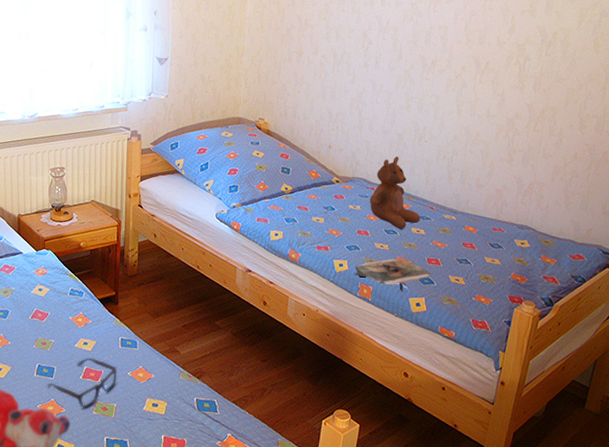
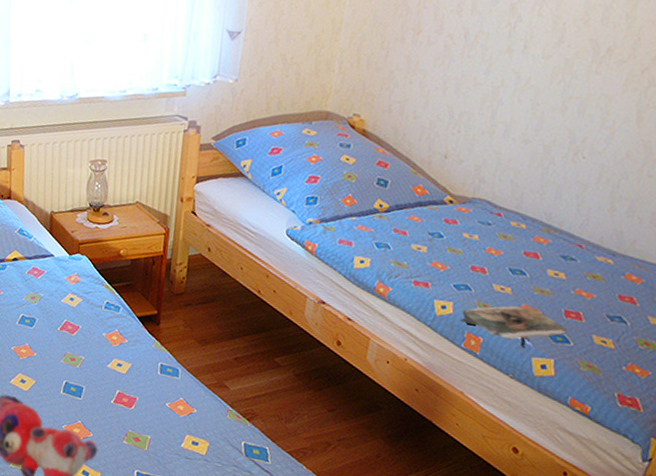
eyeglasses: present [47,357,117,408] -> none [74,381,154,436]
teddy bear: present [369,156,420,229] -> none [492,174,562,270]

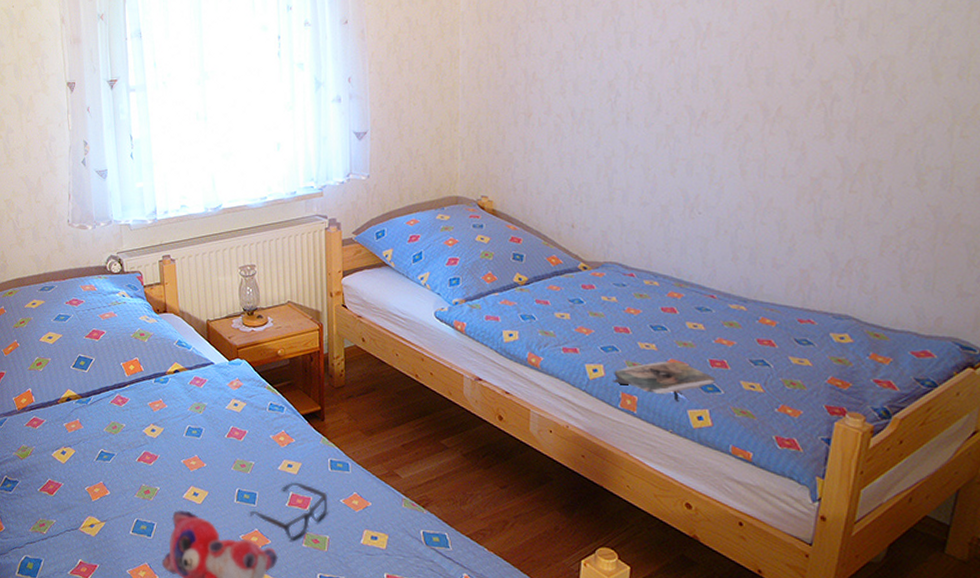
eyeglasses: none [74,381,154,436] -> present [249,482,327,540]

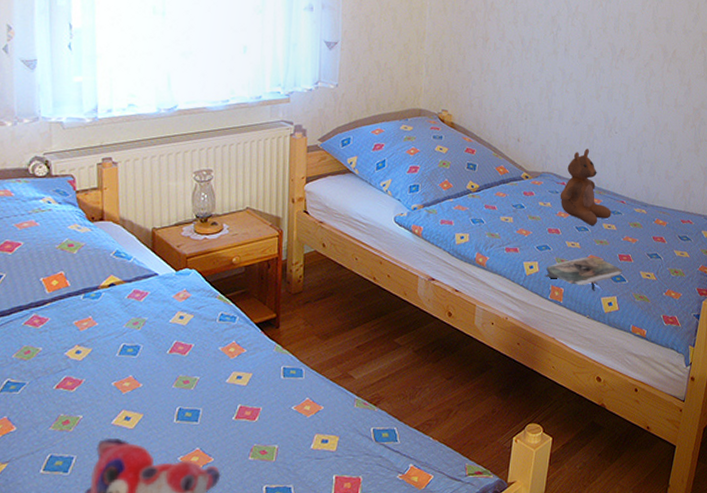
eyeglasses: present [249,482,327,540] -> none [190,393,278,455]
teddy bear: none [628,234,697,324] -> present [560,149,611,225]

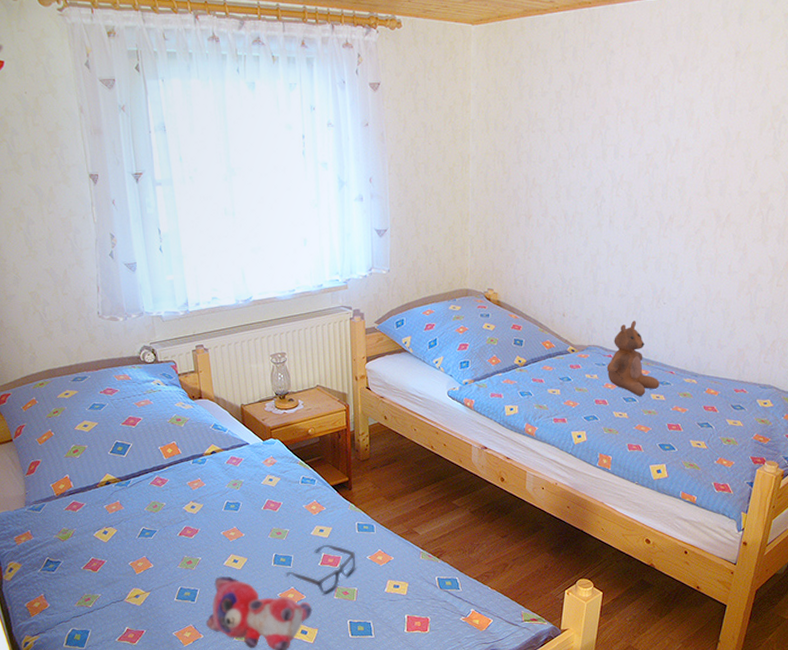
eyeglasses: none [190,393,278,455] -> present [286,544,355,594]
magazine: present [544,257,623,291] -> none [592,426,672,459]

